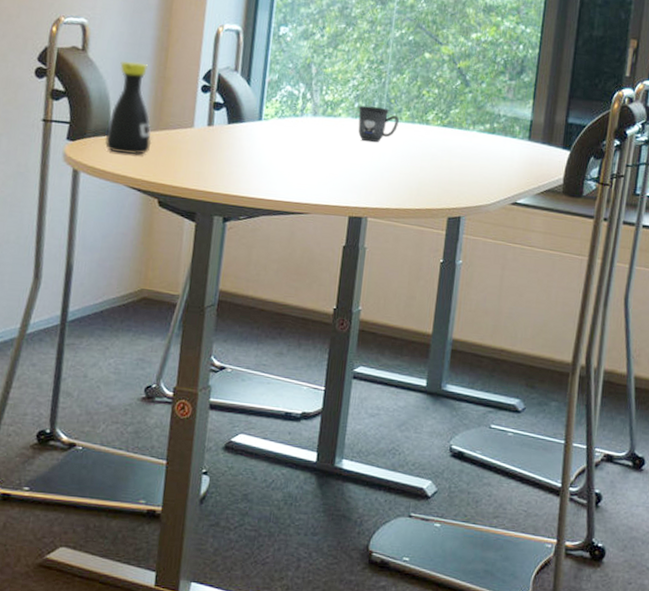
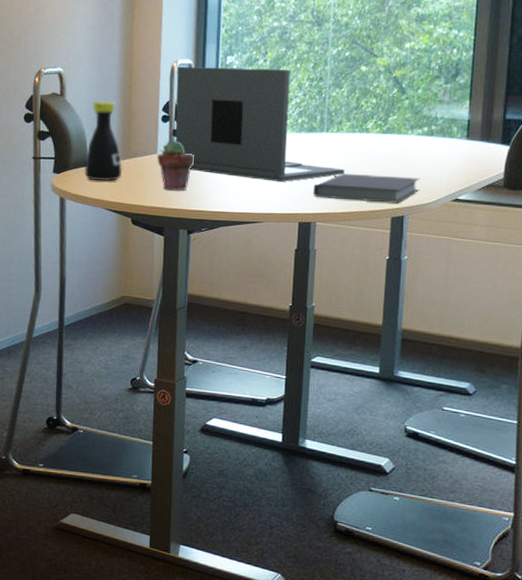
potted succulent: none [192,114,236,172] -> present [156,140,194,191]
laptop: none [215,32,402,171] -> present [175,67,345,182]
mug: present [358,105,399,143] -> none [301,121,340,154]
notebook: none [366,166,480,203] -> present [313,174,420,203]

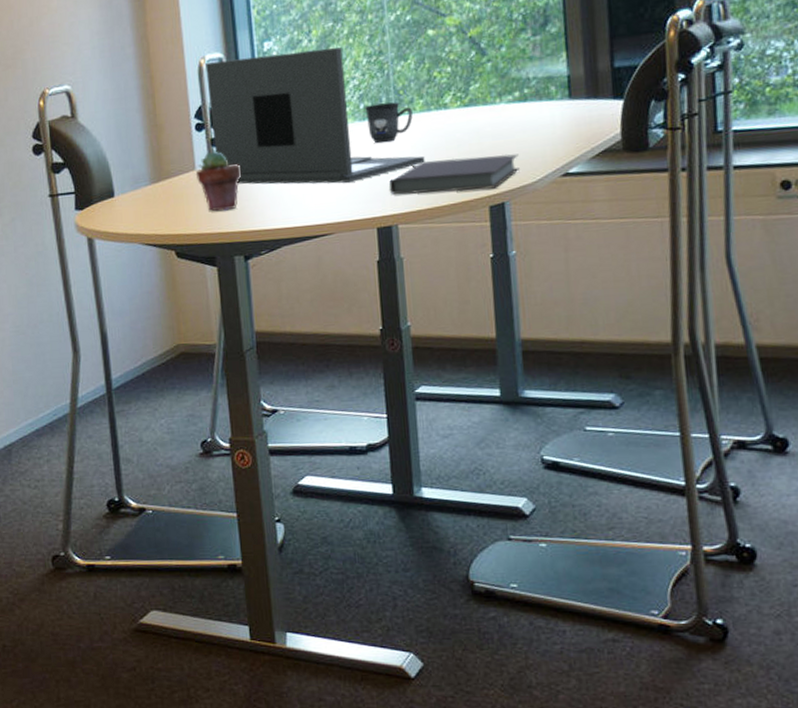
bottle: present [84,101,123,182] -> none [111,116,157,213]
mug: none [301,121,340,154] -> present [363,102,413,143]

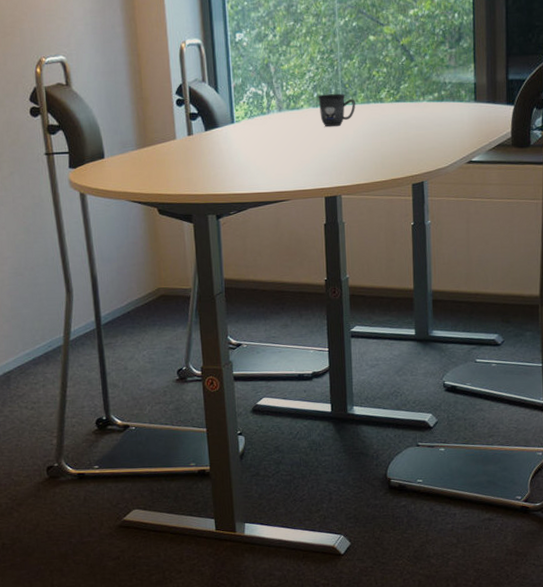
potted succulent: present [195,151,241,212] -> none [176,124,214,176]
laptop: present [205,46,425,184] -> none [186,43,364,158]
notebook: present [389,154,520,195] -> none [336,142,436,171]

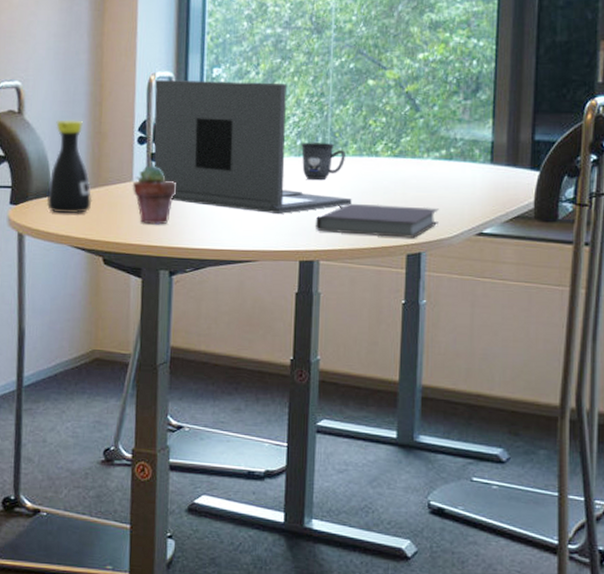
bottle: none [101,88,142,173] -> present [46,119,92,214]
potted succulent: none [176,124,214,176] -> present [132,165,176,225]
laptop: none [186,43,364,158] -> present [153,80,352,214]
notebook: none [336,142,436,171] -> present [316,204,439,238]

